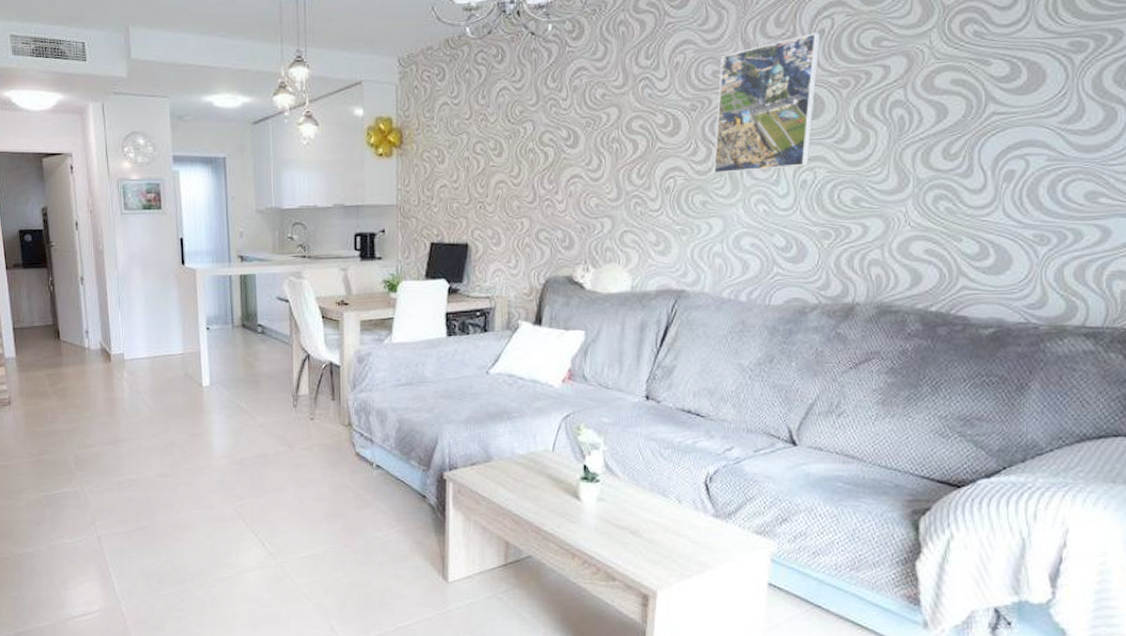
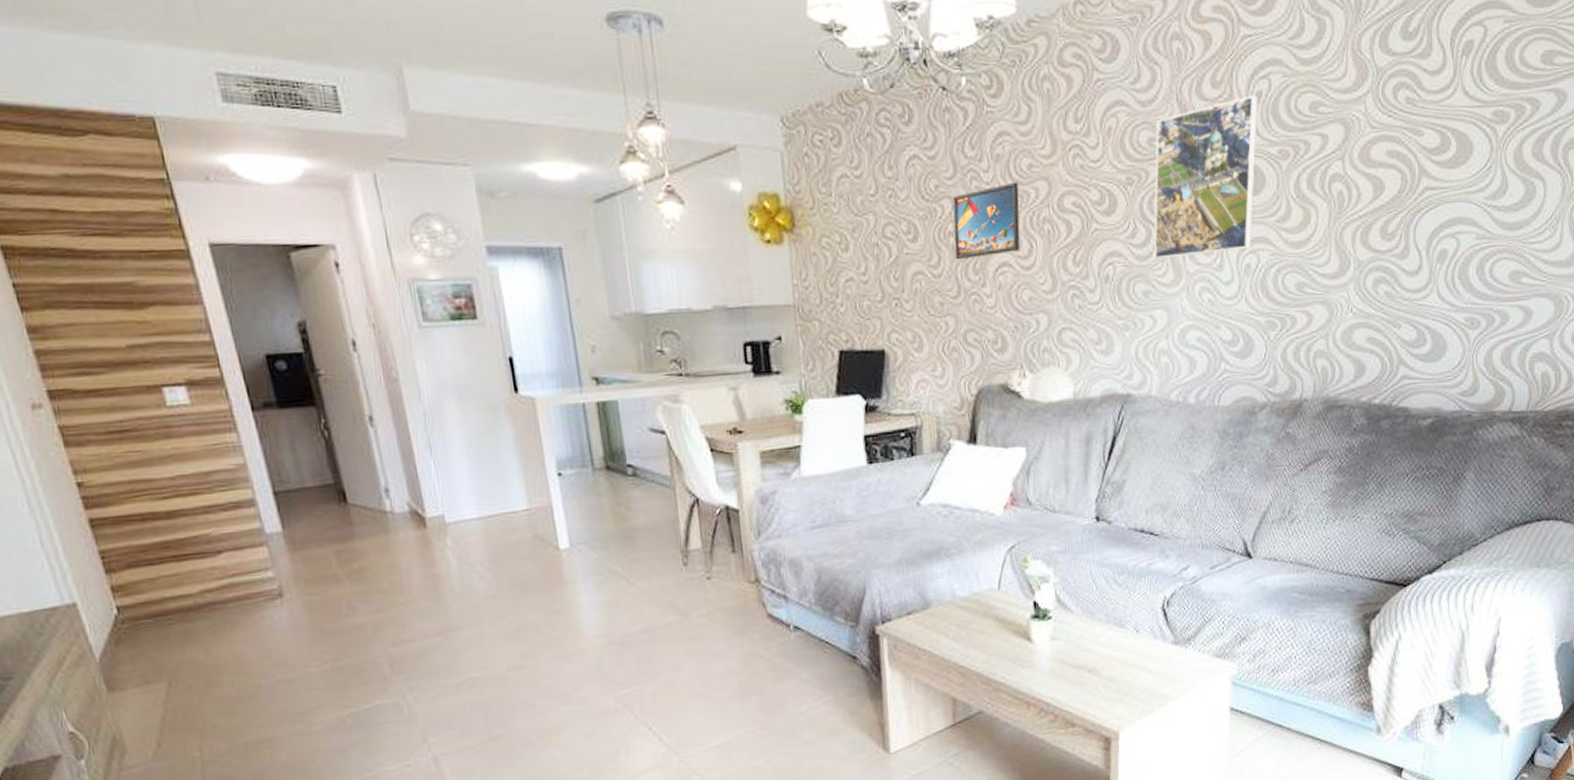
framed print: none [533,108,592,172] -> present [952,181,1020,260]

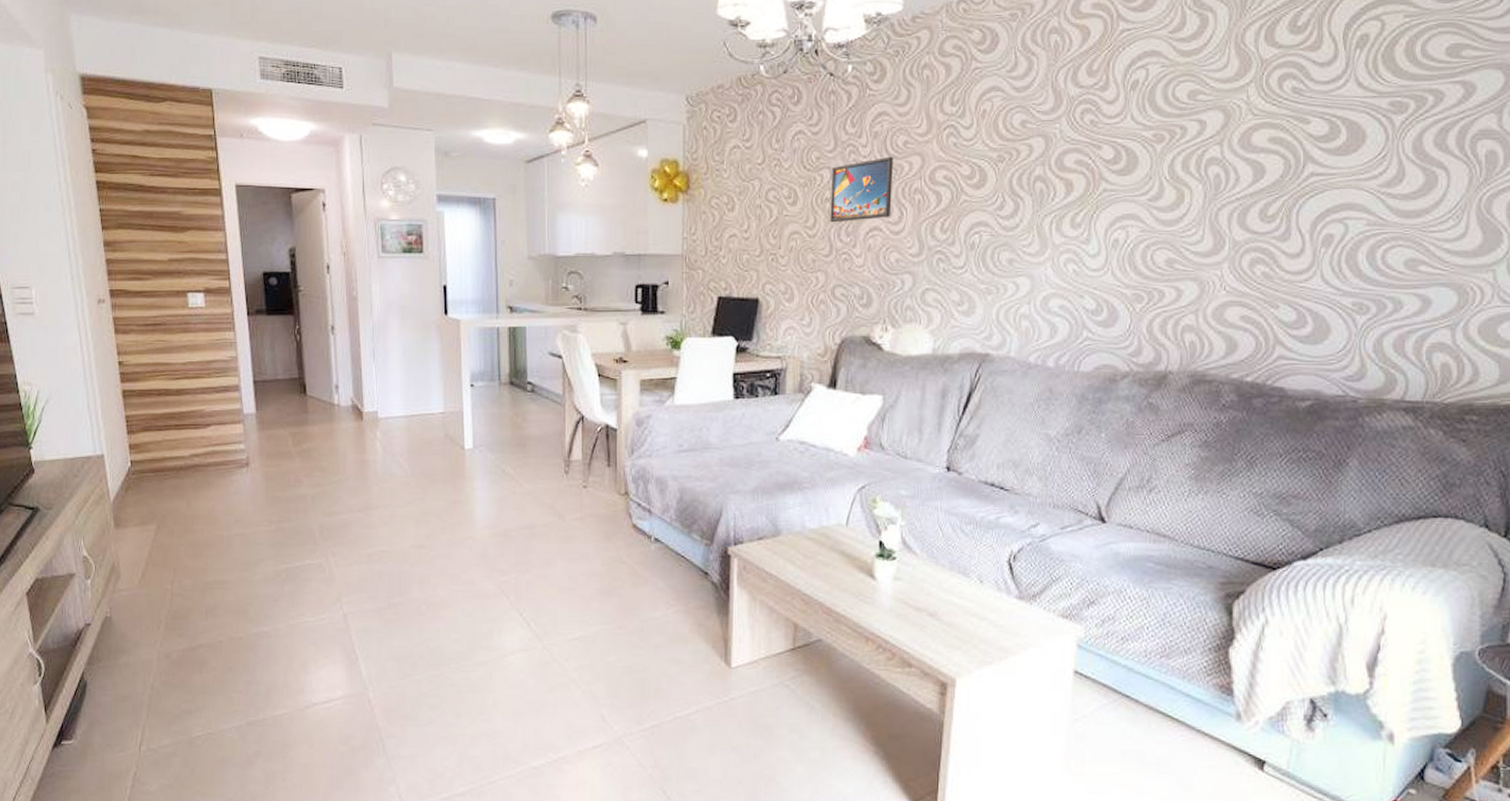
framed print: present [1154,95,1258,259] -> none [1021,83,1134,230]

